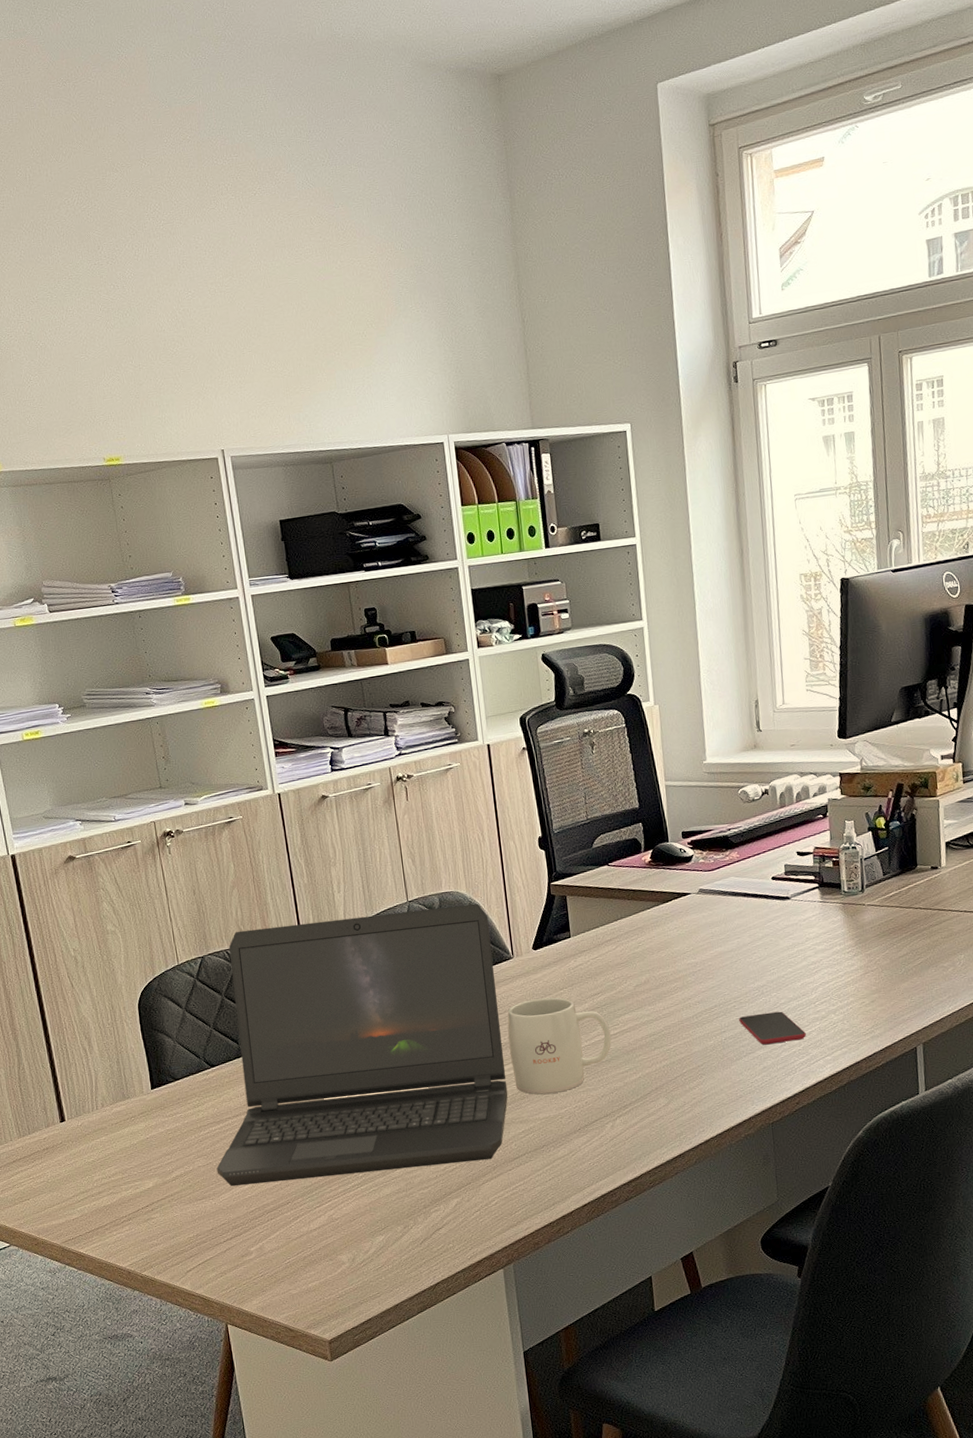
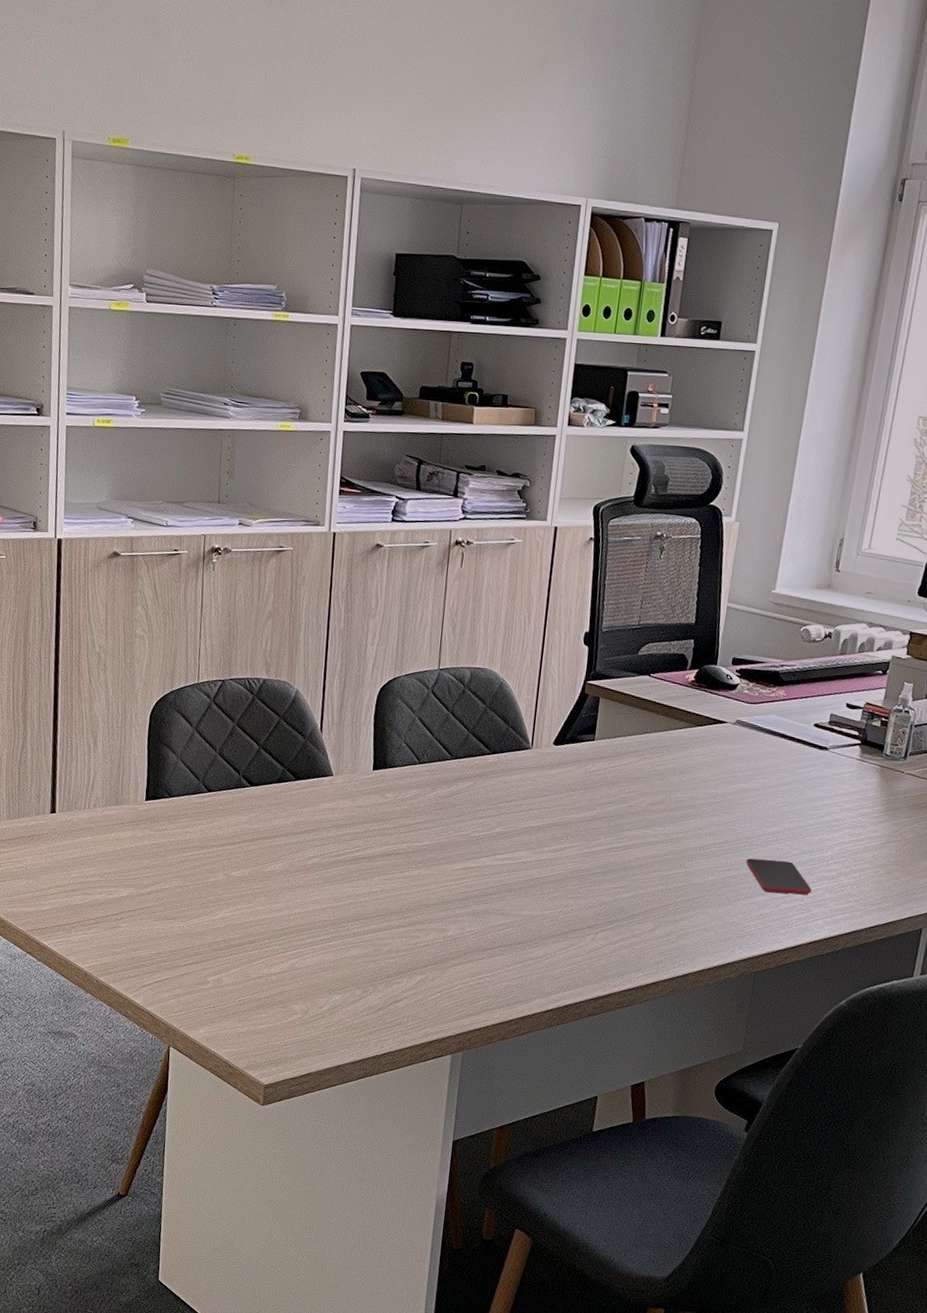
laptop computer: present [216,903,508,1187] -> none [191,662,516,945]
mug: present [507,997,612,1095] -> none [505,794,613,894]

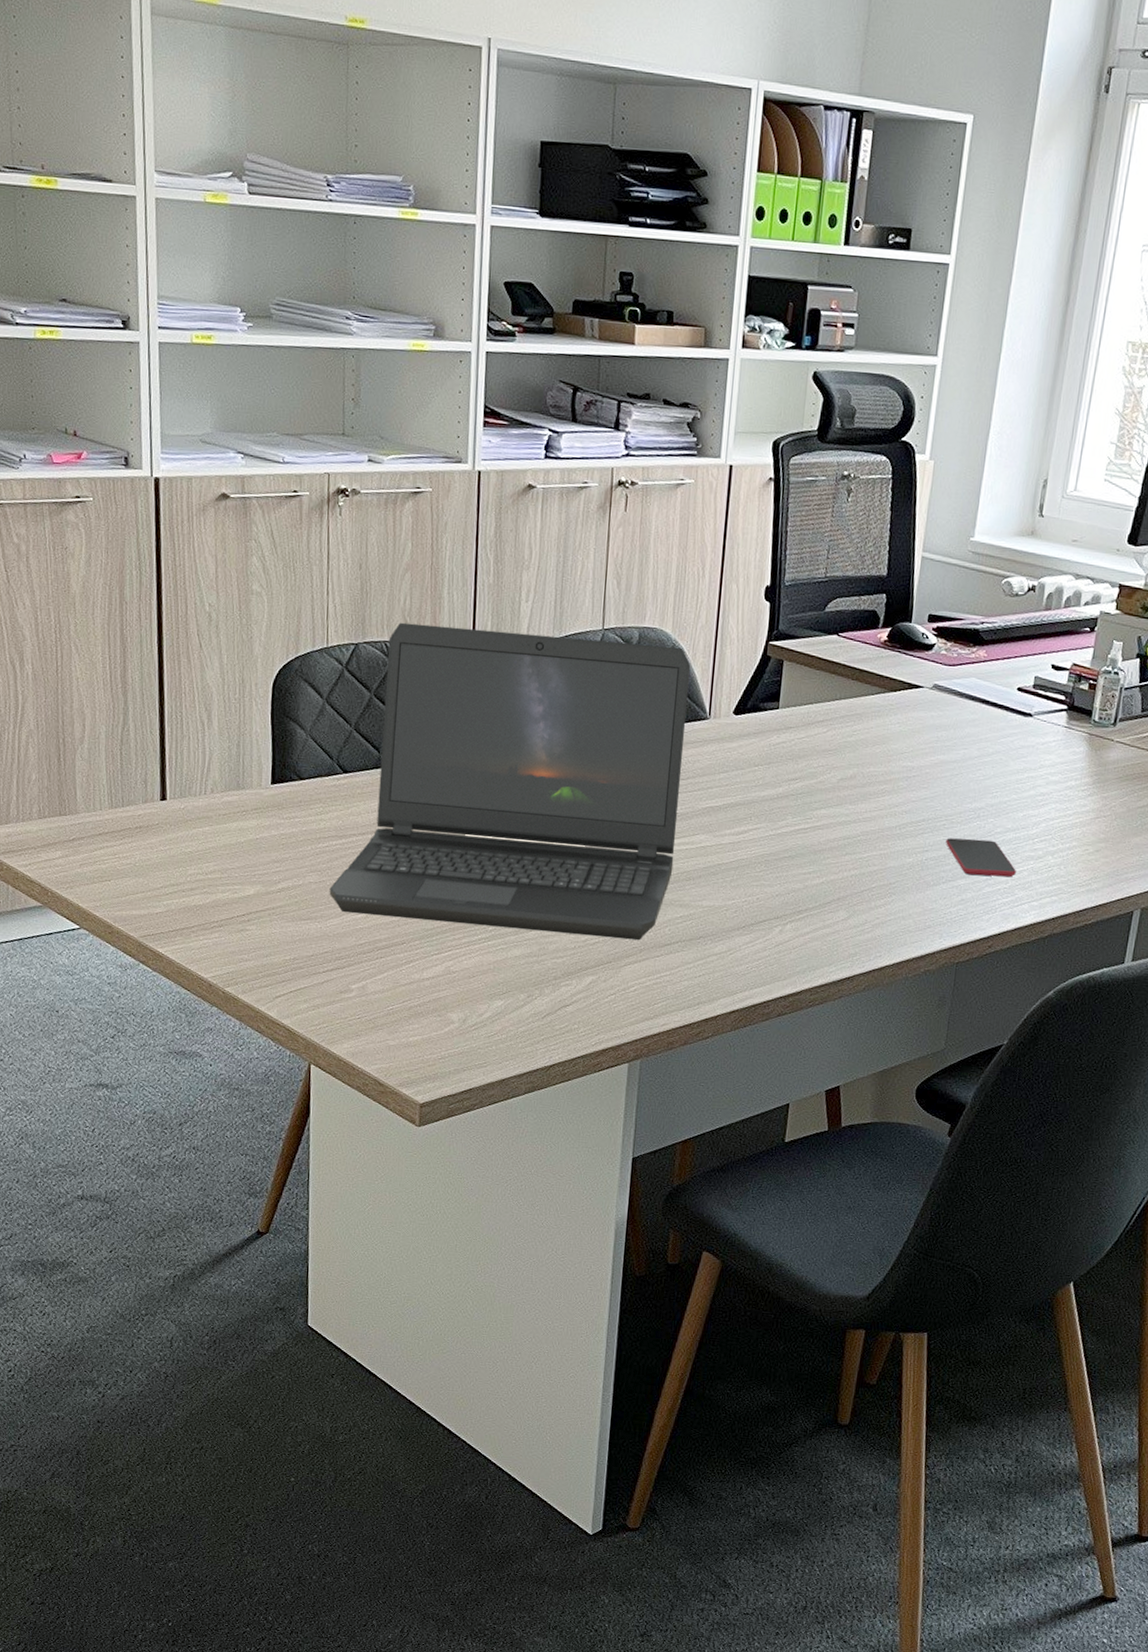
laptop computer: none [191,662,516,945] -> present [329,622,691,941]

